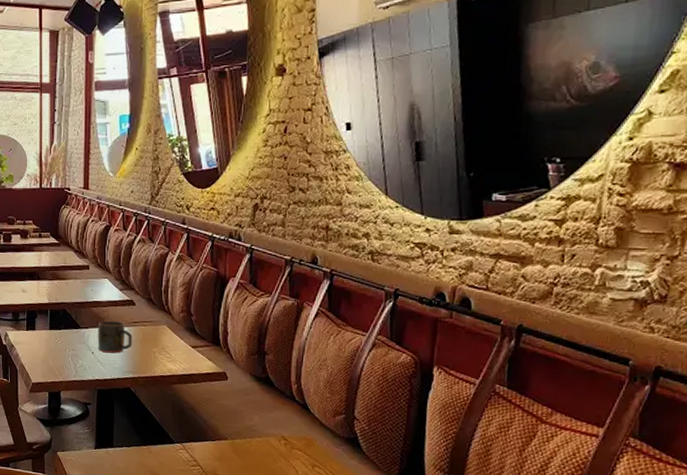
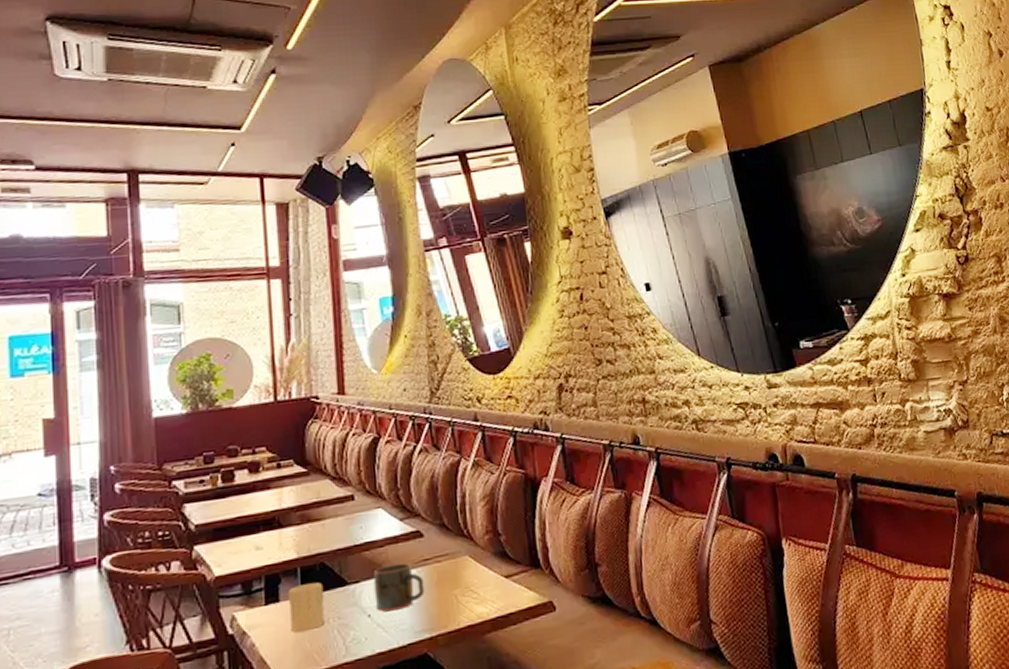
candle: none [41,322,64,354] -> present [287,582,325,634]

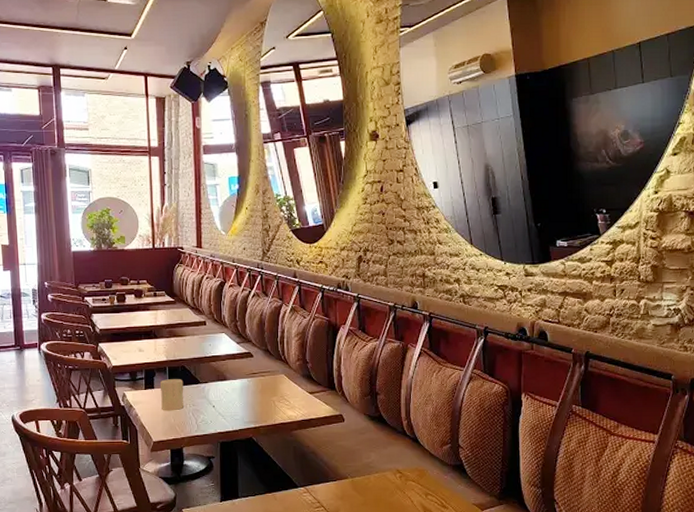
mug: present [373,562,425,613] -> none [217,373,252,406]

